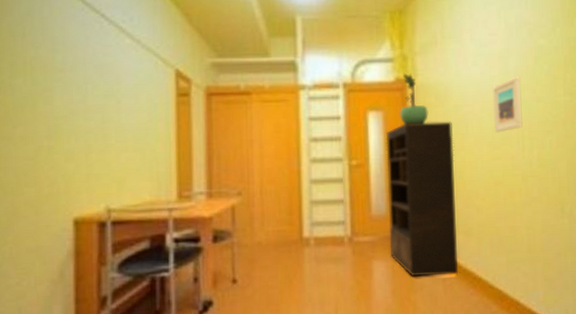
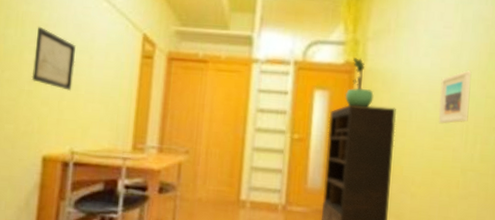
wall art: none [50,72,100,141] -> present [31,26,76,91]

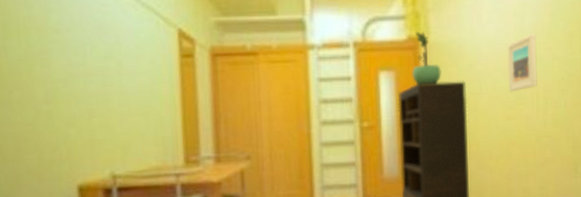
wall art: present [31,26,76,91] -> none [46,33,101,106]

